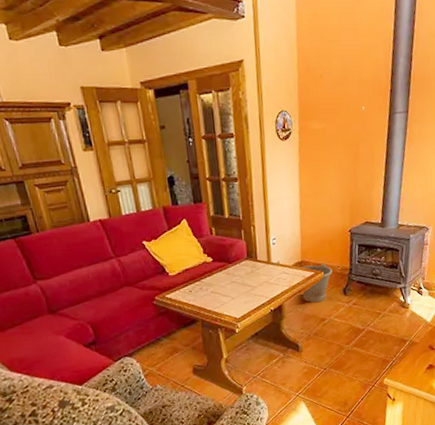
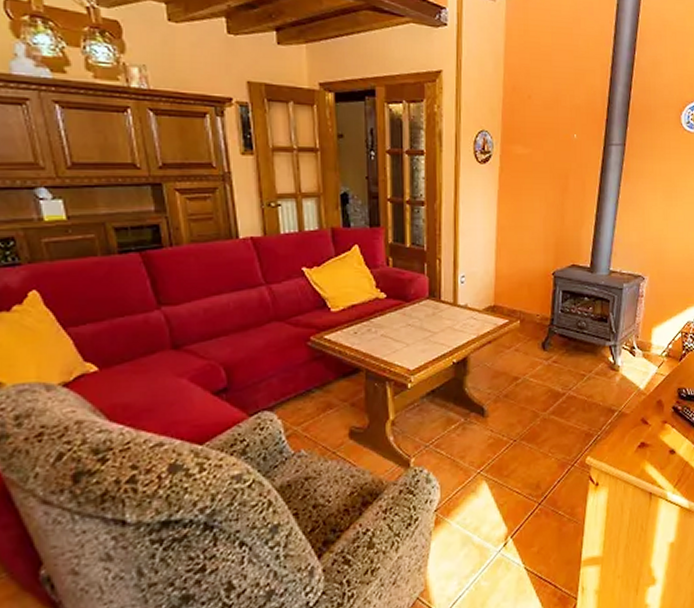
bucket: present [302,263,333,302] -> none [492,309,531,356]

